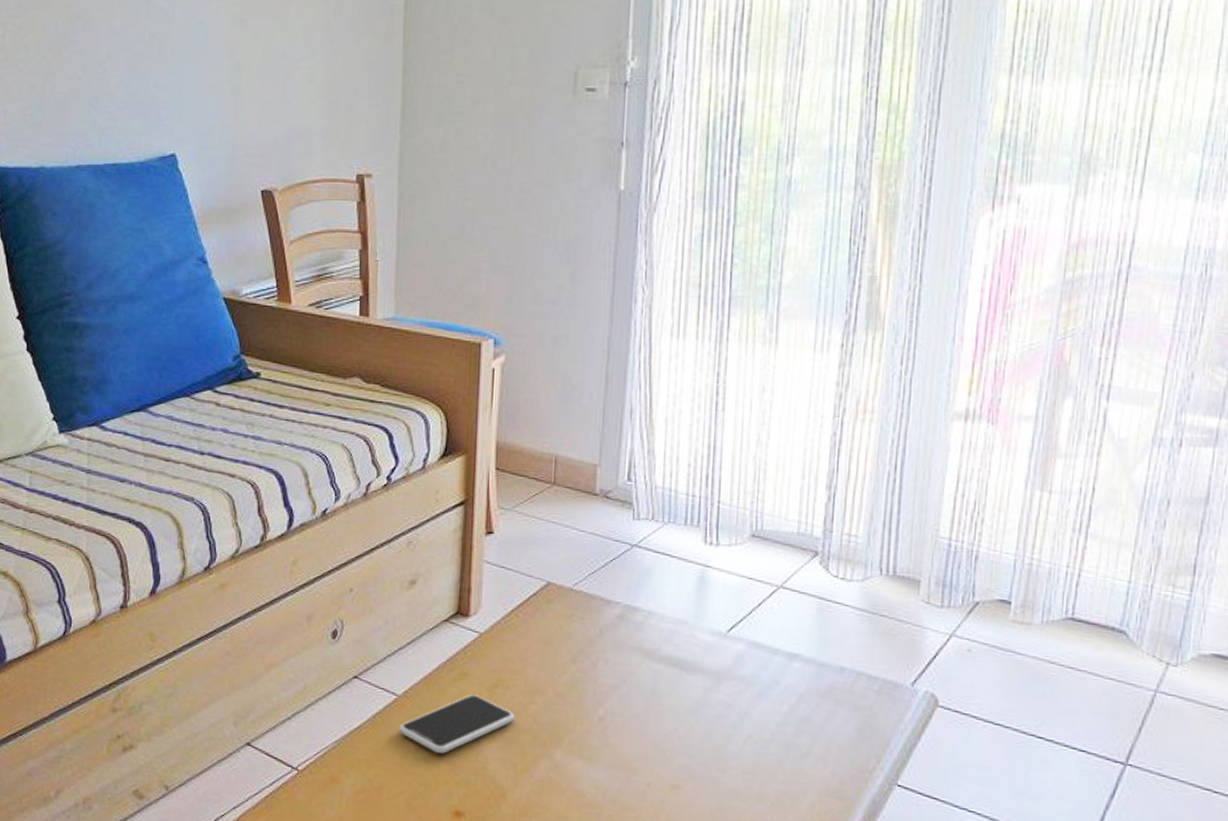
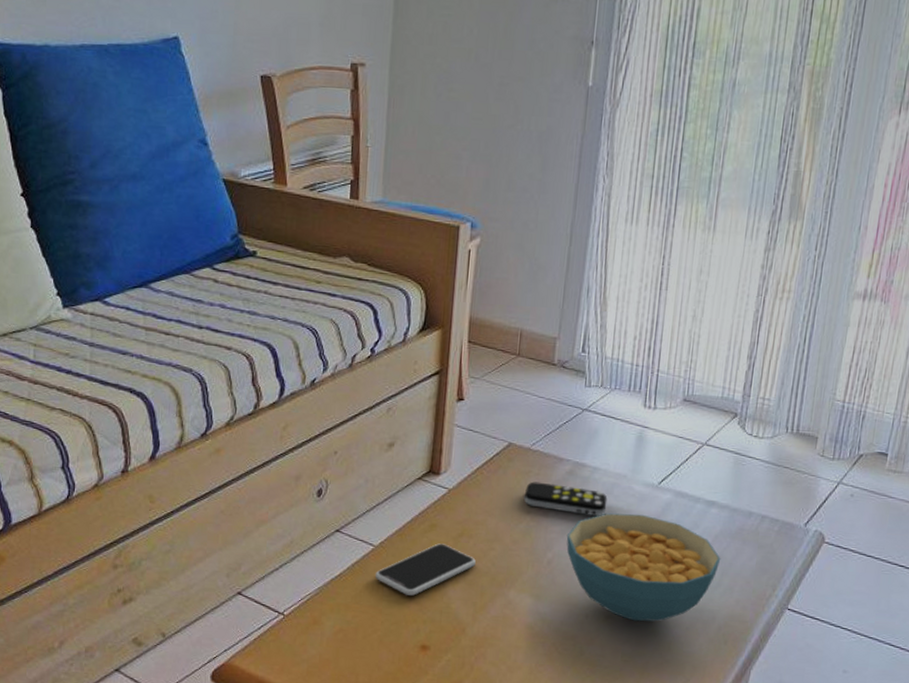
remote control: none [567,626,667,668] -> present [523,481,608,516]
cereal bowl: none [619,664,809,794] -> present [566,513,721,622]

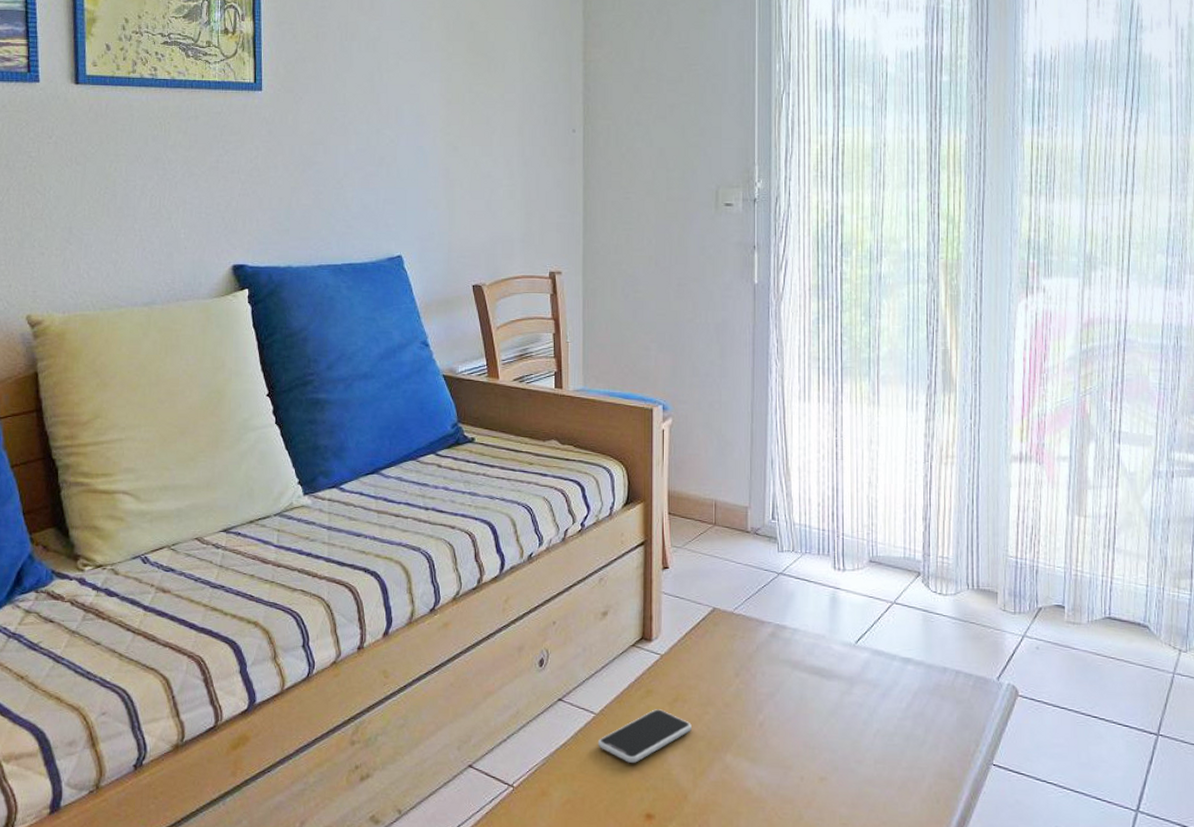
remote control: present [523,481,608,516] -> none [731,645,810,677]
cereal bowl: present [566,513,721,622] -> none [775,673,923,783]

